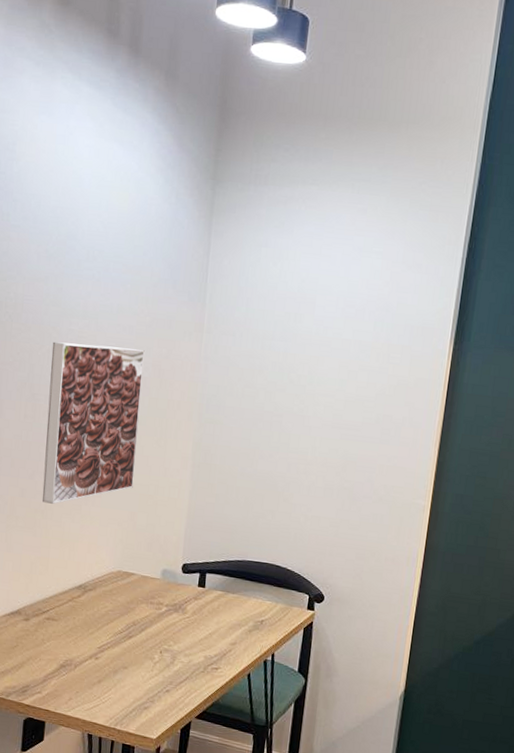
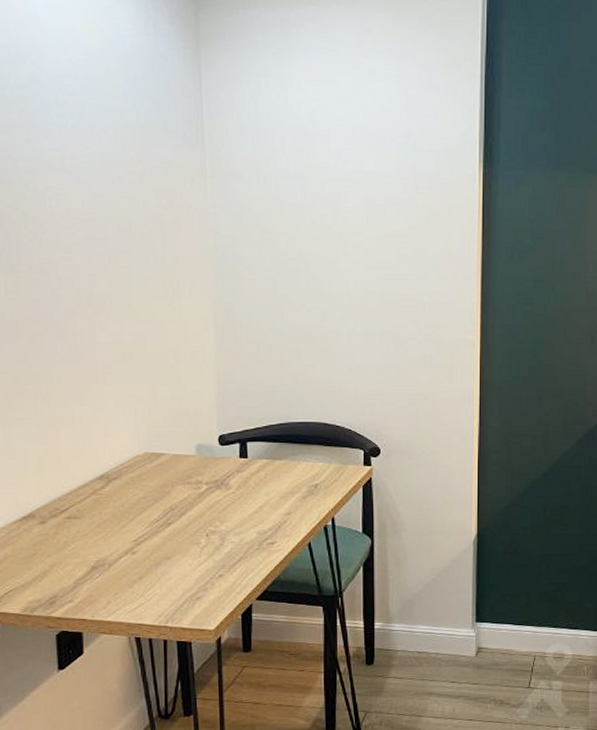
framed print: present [41,341,145,504] -> none [27,201,149,388]

